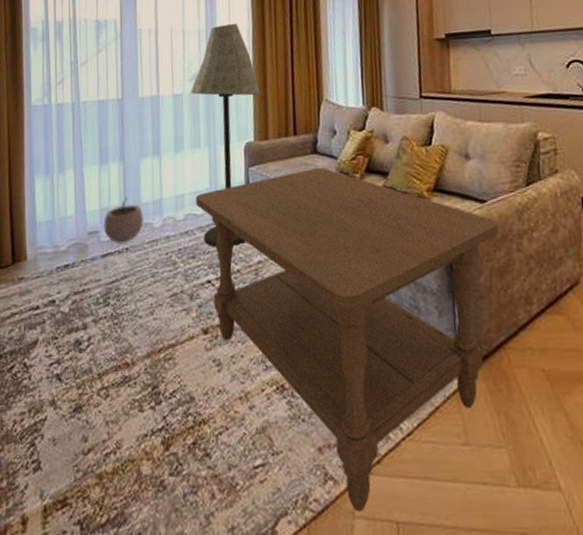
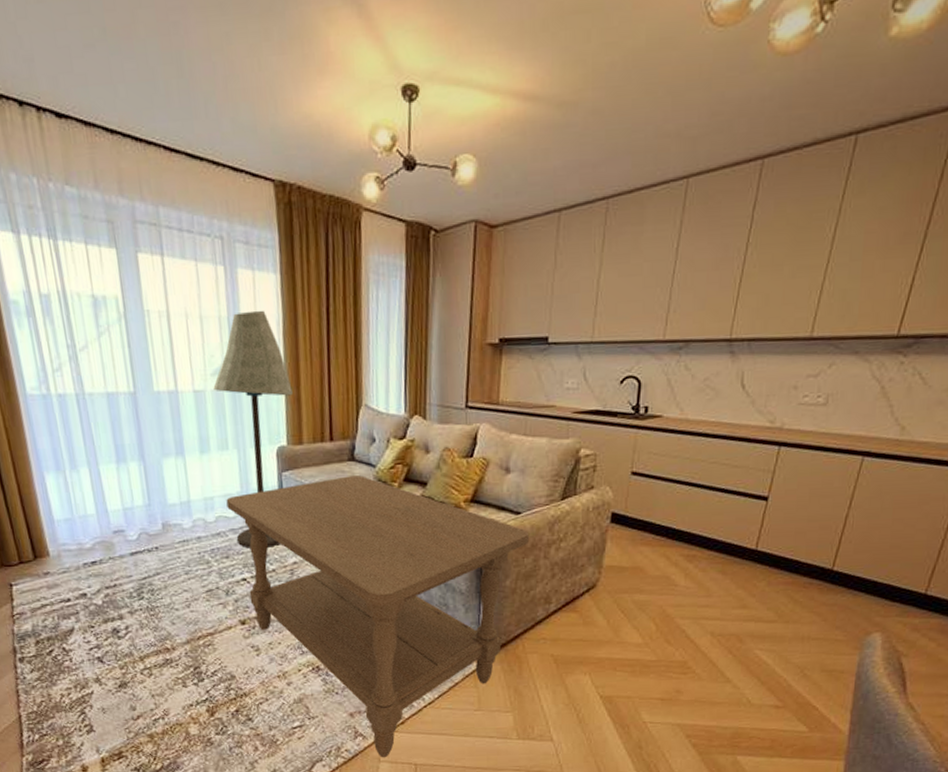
plant pot: present [104,196,143,243] -> none [128,497,172,542]

